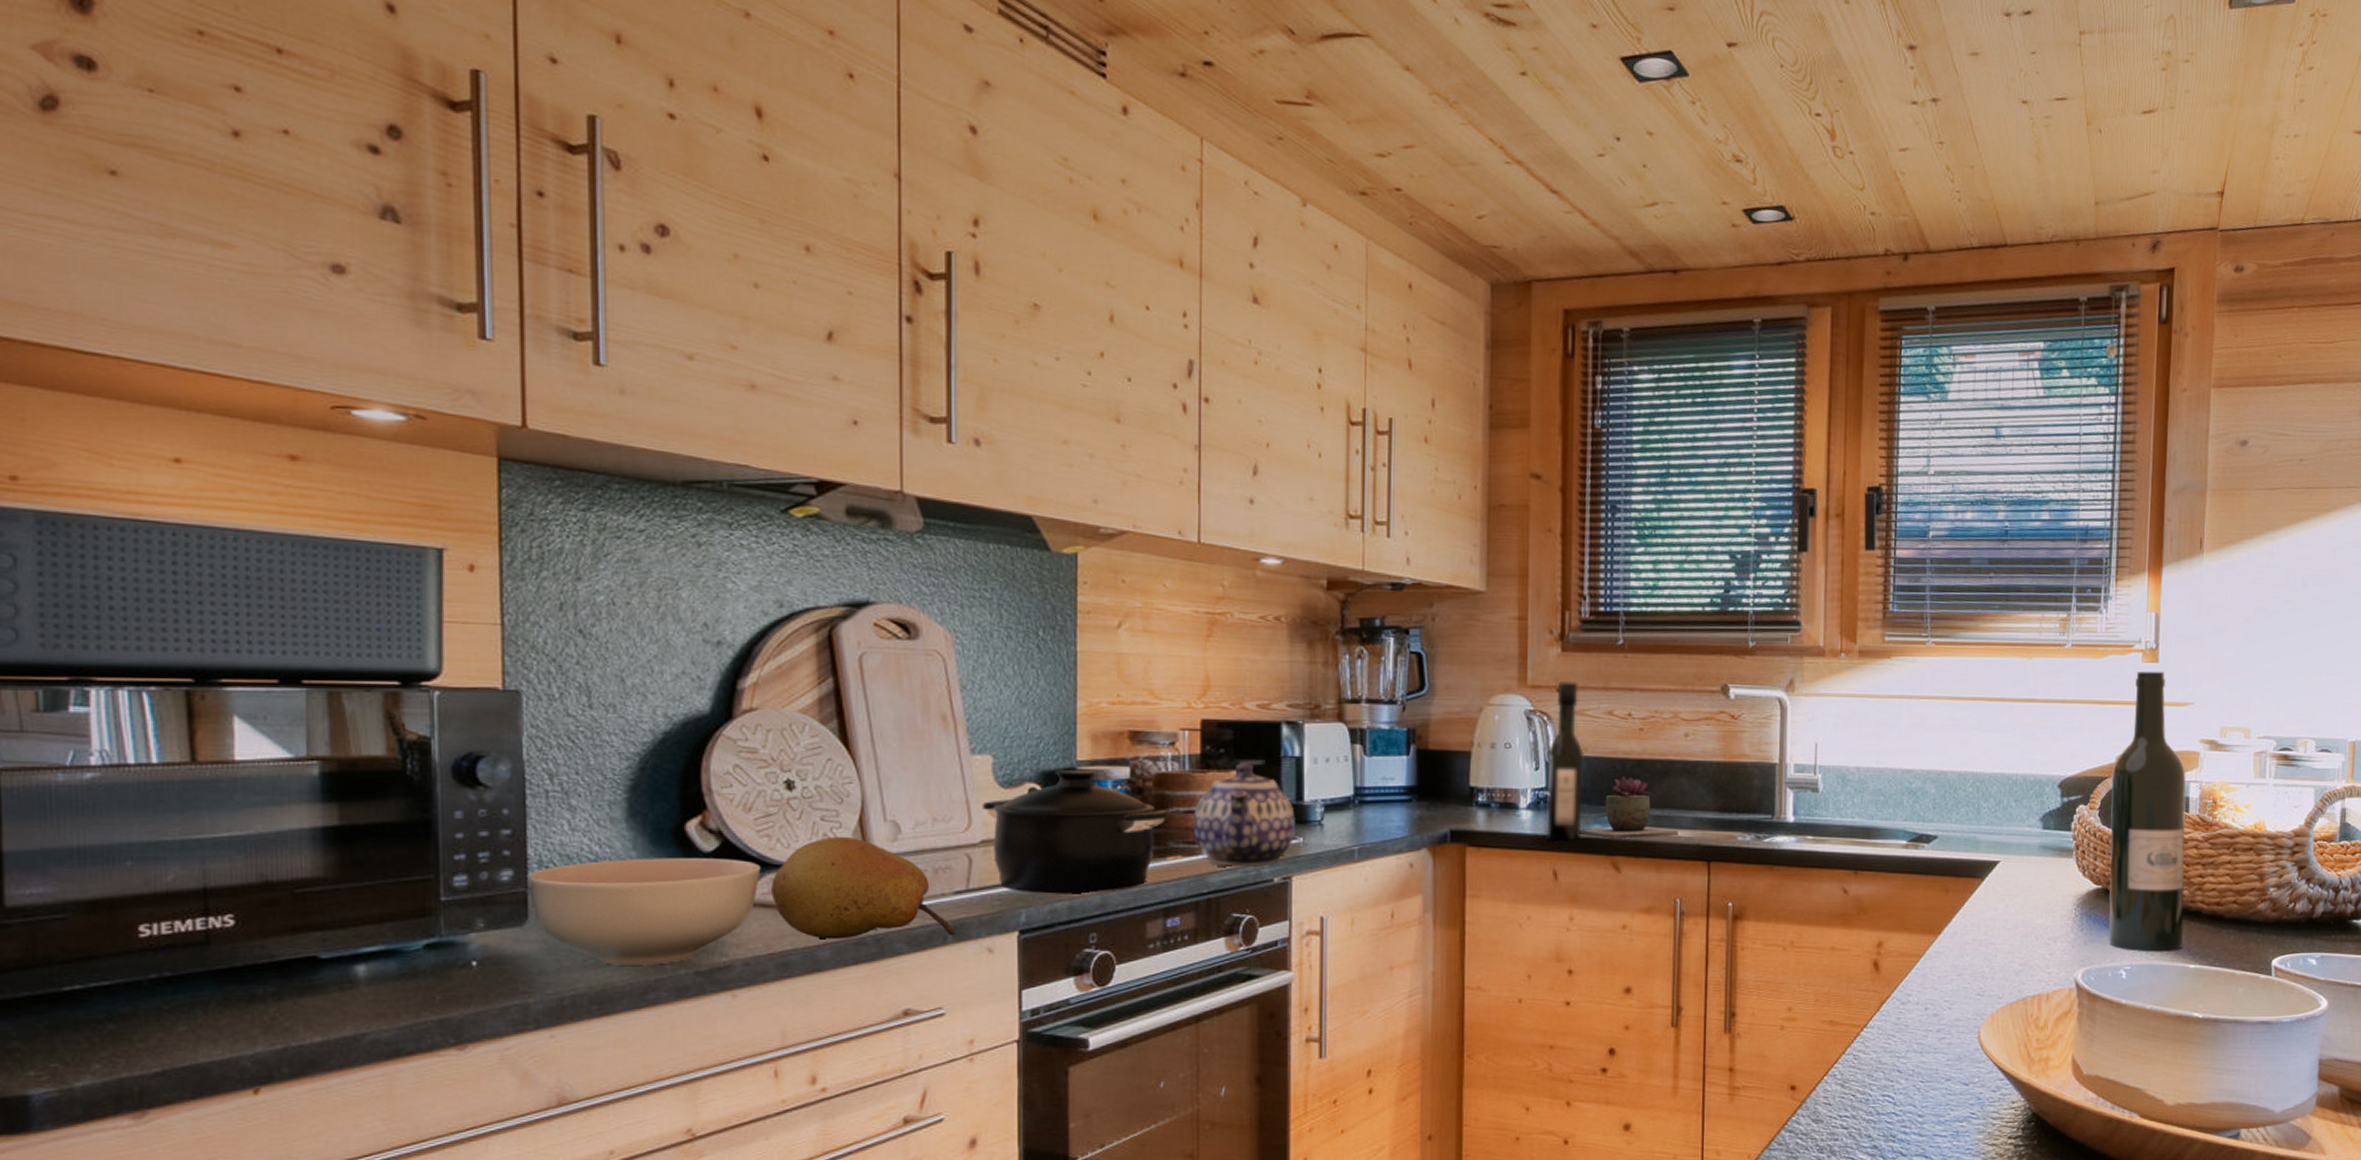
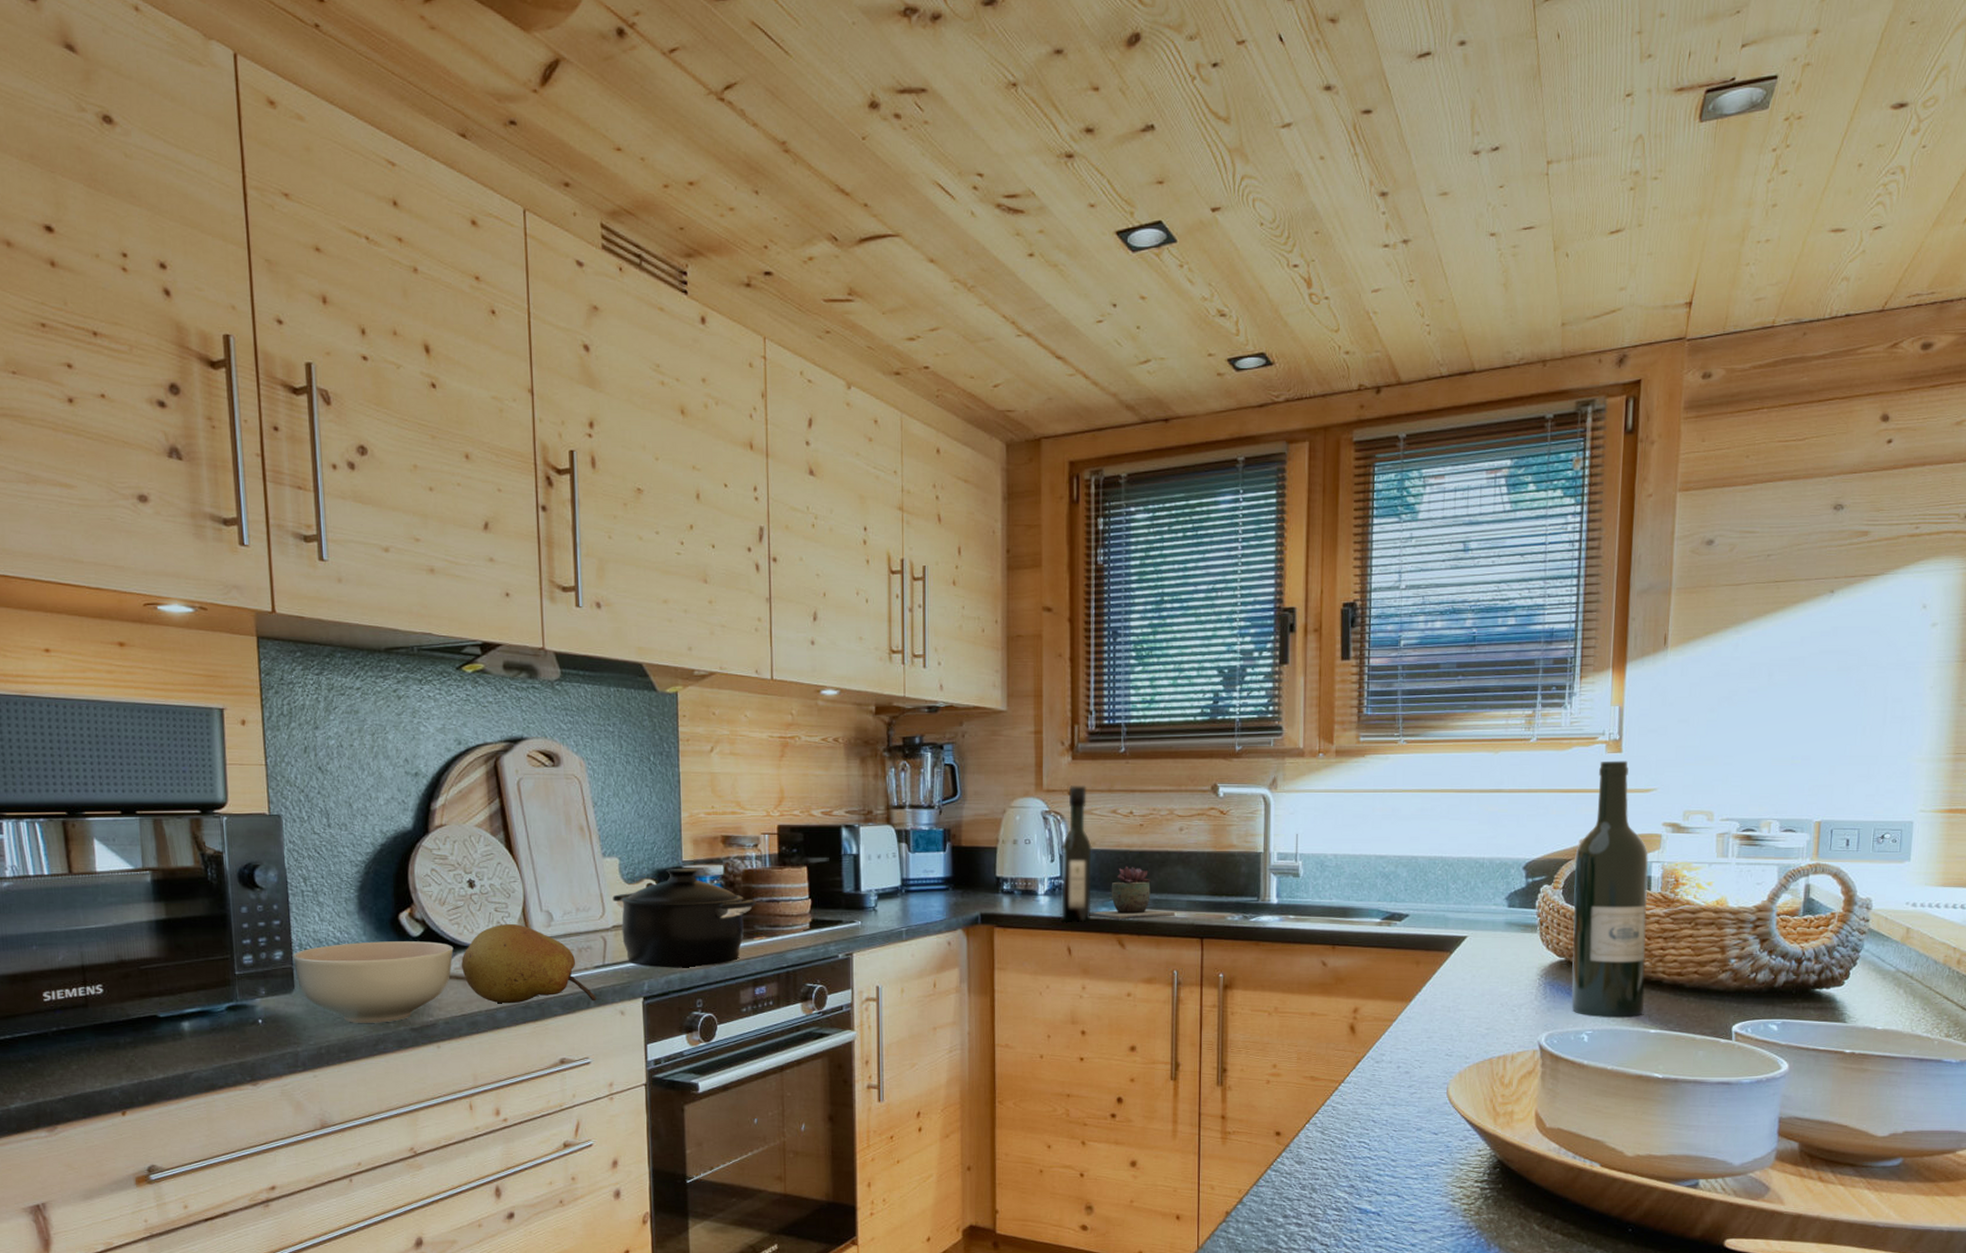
teapot: present [1193,763,1297,868] -> none [773,860,855,946]

